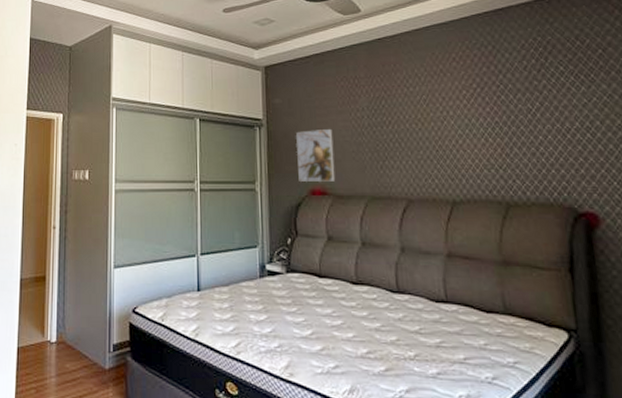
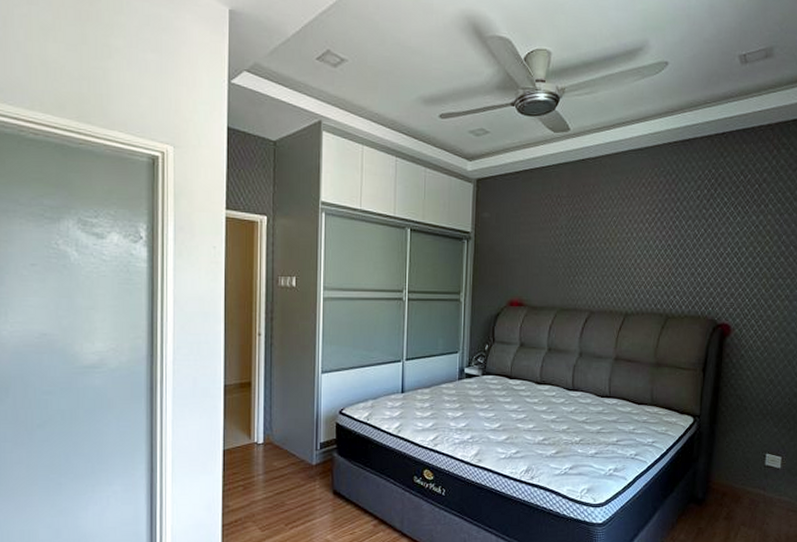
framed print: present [296,128,336,183] -> none [499,244,533,295]

